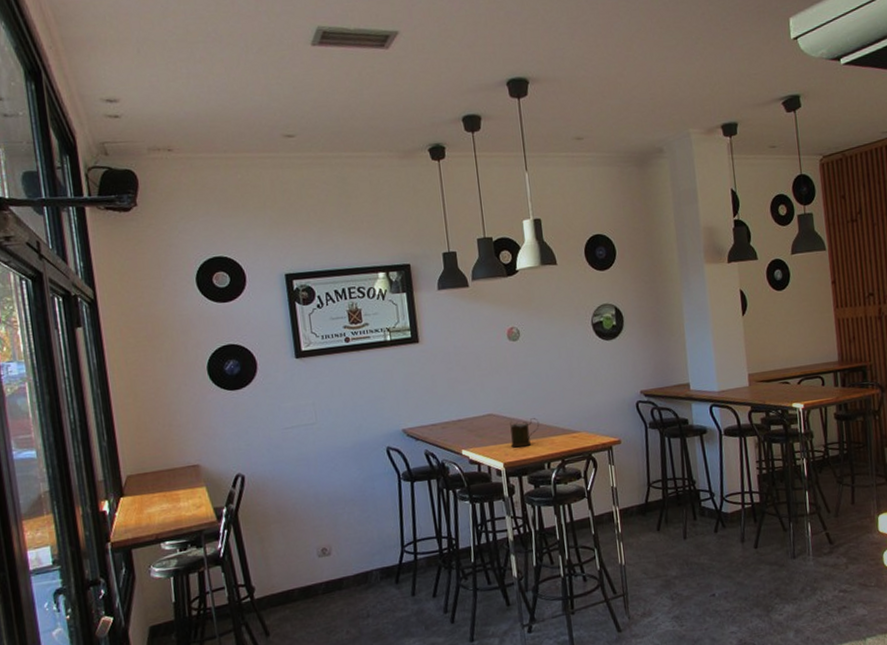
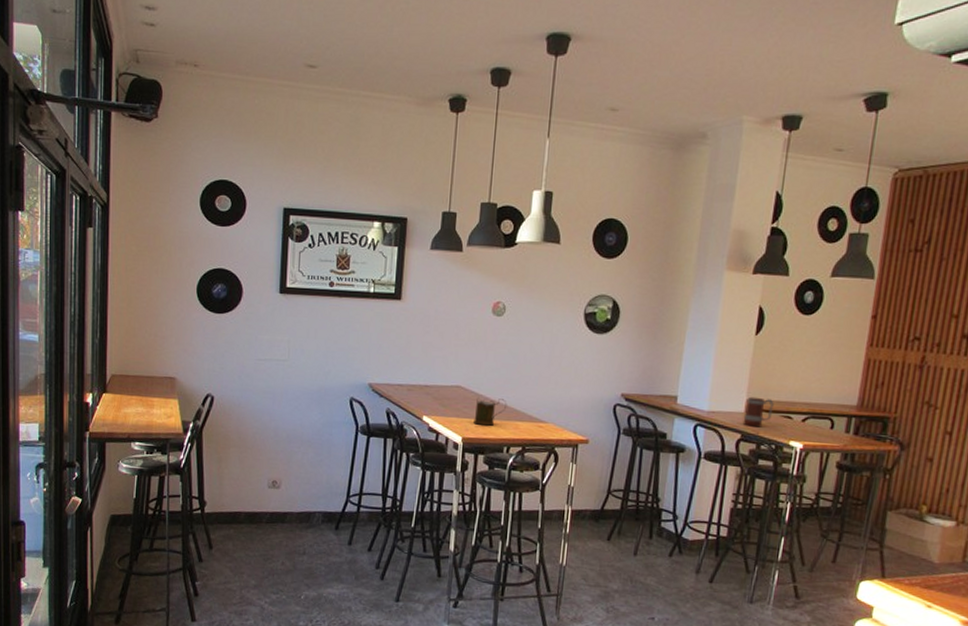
beer mug: none [748,370,772,398] -> present [743,396,774,427]

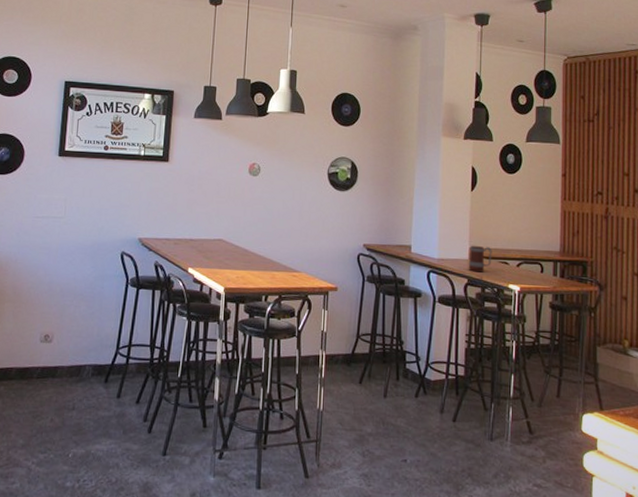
beer mug: present [473,397,507,427] -> none [234,249,264,277]

